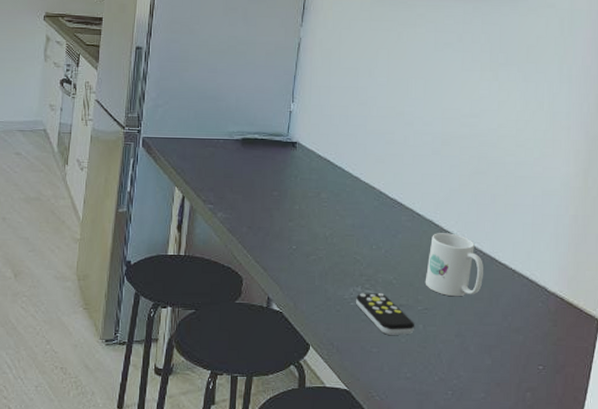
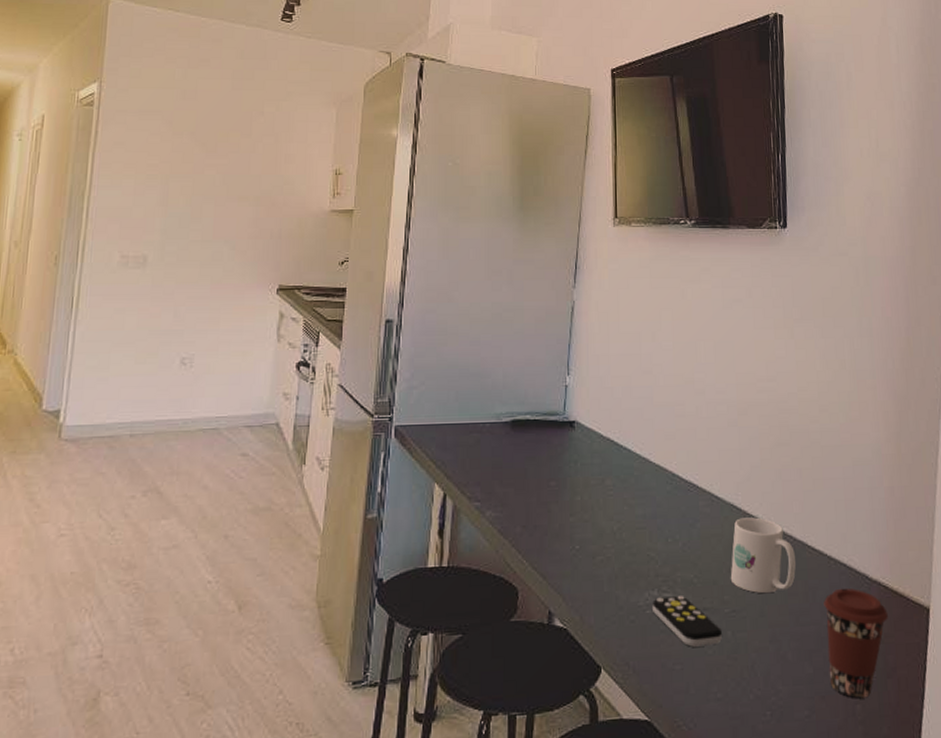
coffee cup: none [505,297,562,388] -> present [824,588,888,699]

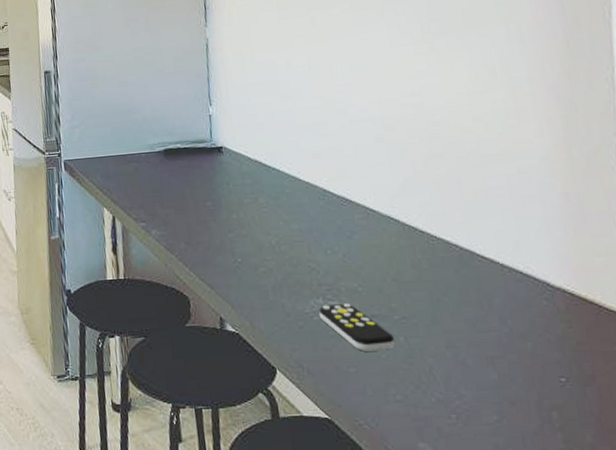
mug: present [730,517,796,594] -> none [393,228,466,302]
coffee cup: present [824,588,888,699] -> none [501,295,579,406]

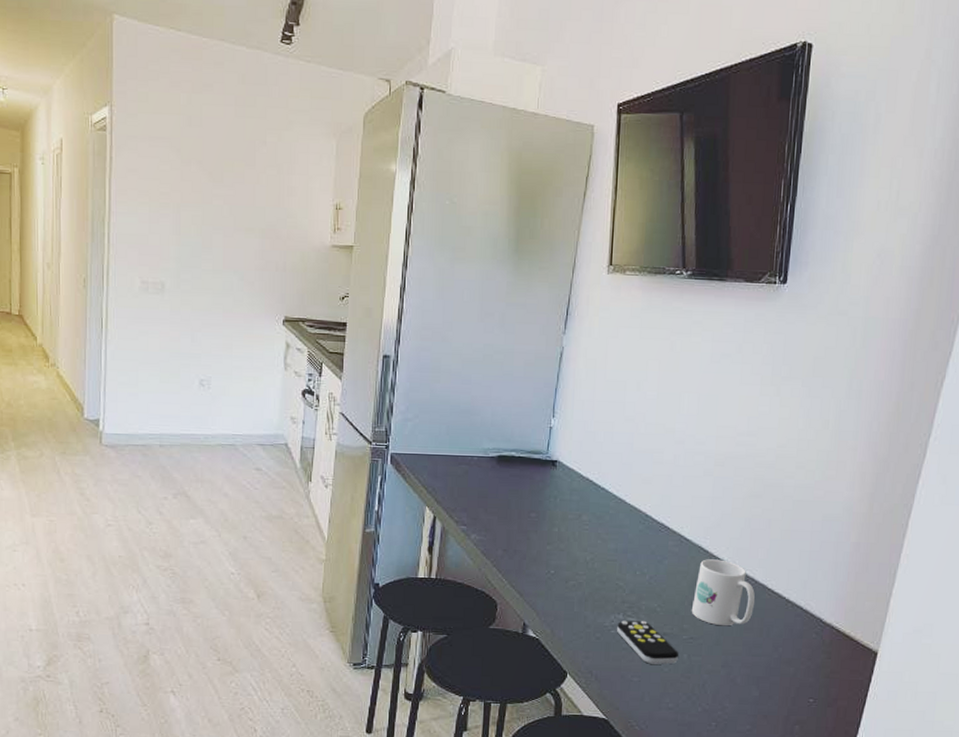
mug: none [393,228,466,302] -> present [691,559,755,626]

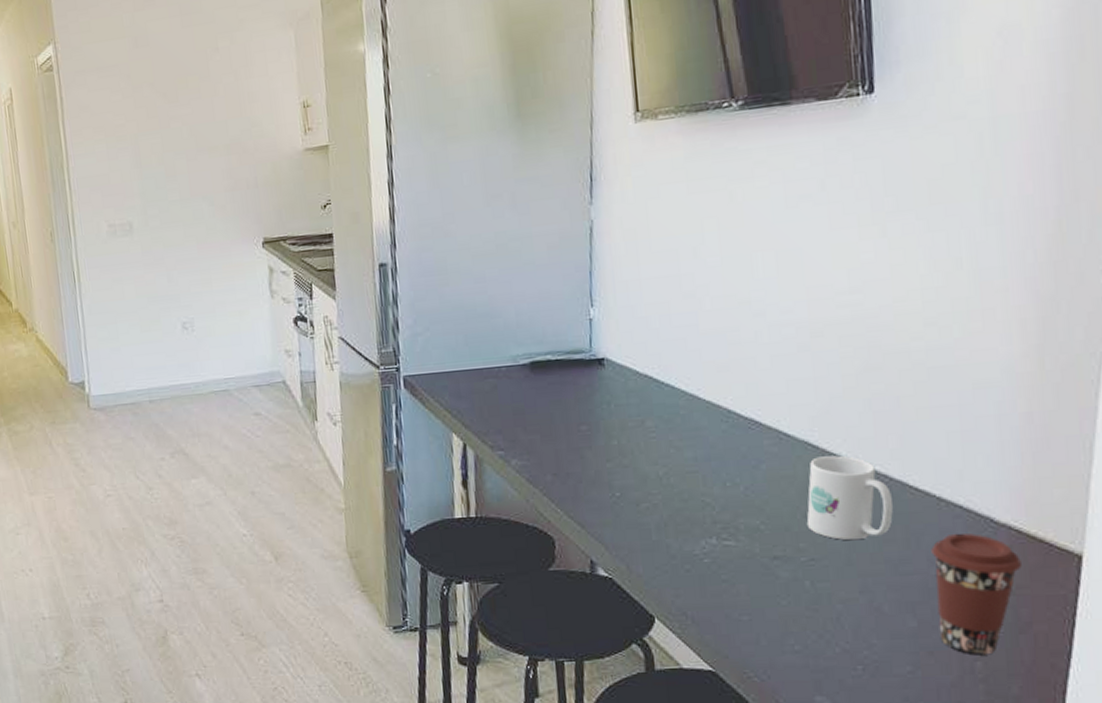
remote control: present [617,620,678,665] -> none [711,544,798,597]
coffee cup: none [773,628,837,721] -> present [931,533,1022,656]

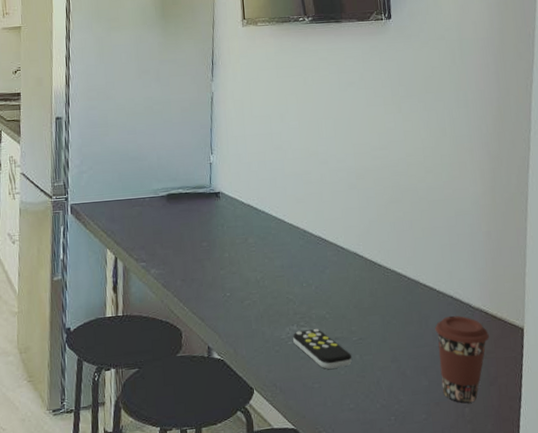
remote control: none [711,544,798,597] -> present [293,329,352,369]
mug: present [806,455,893,541] -> none [356,262,411,324]

